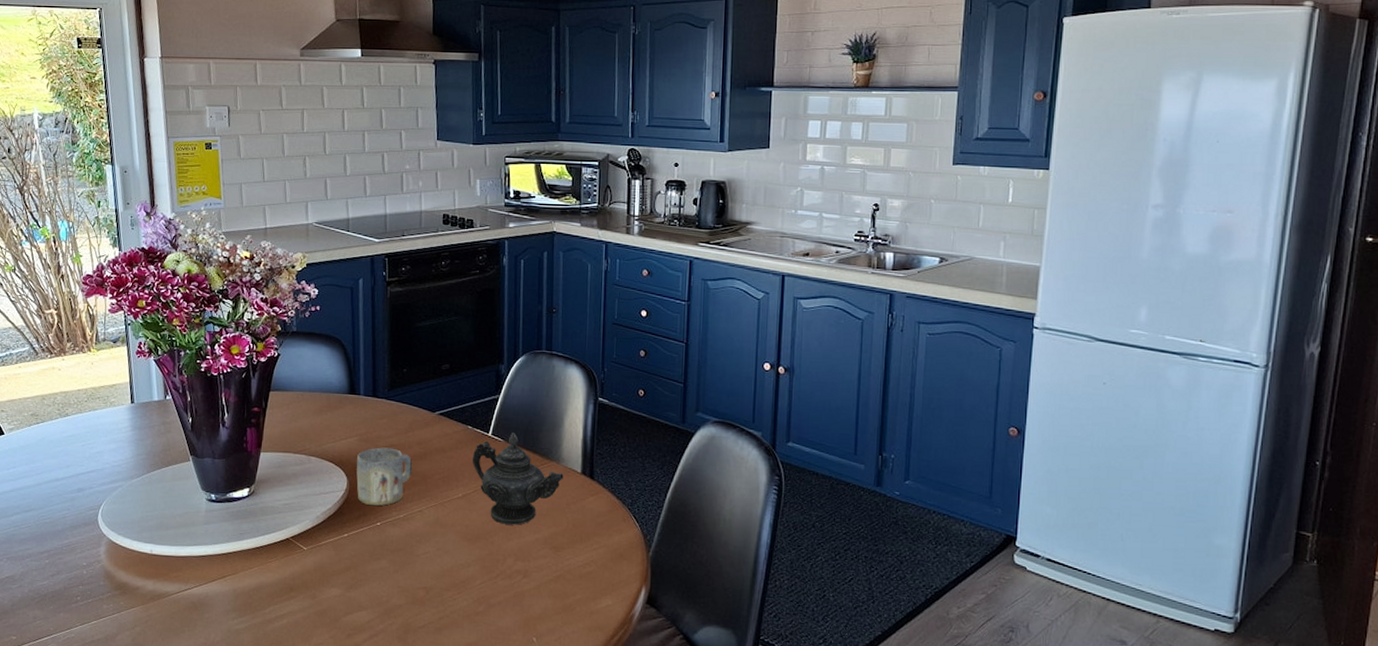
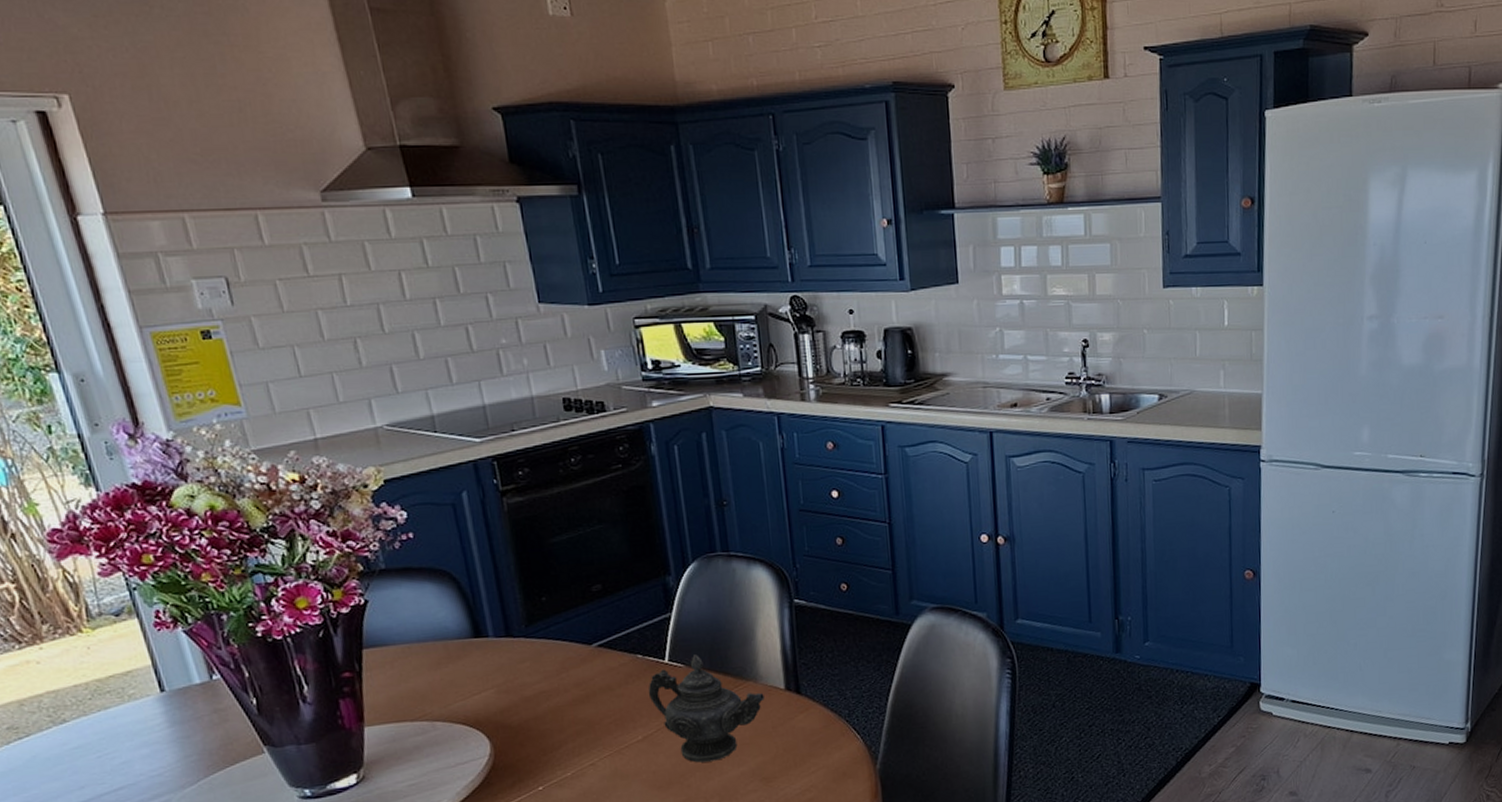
mug: present [356,447,413,506] -> none [498,695,575,768]

